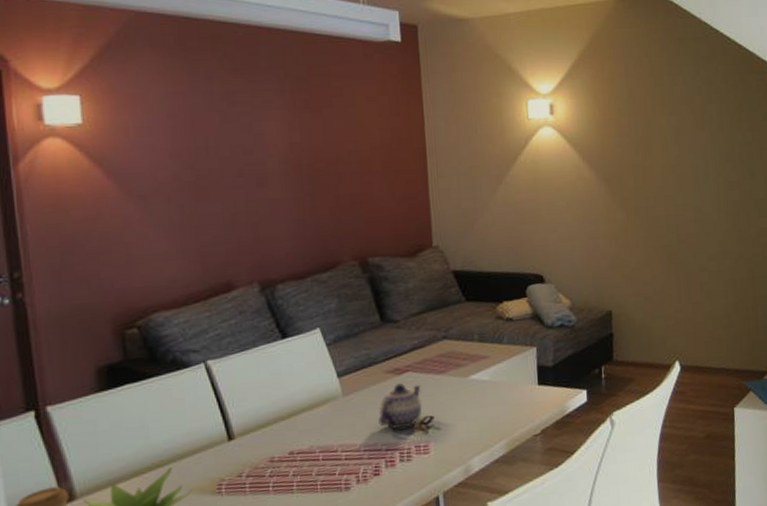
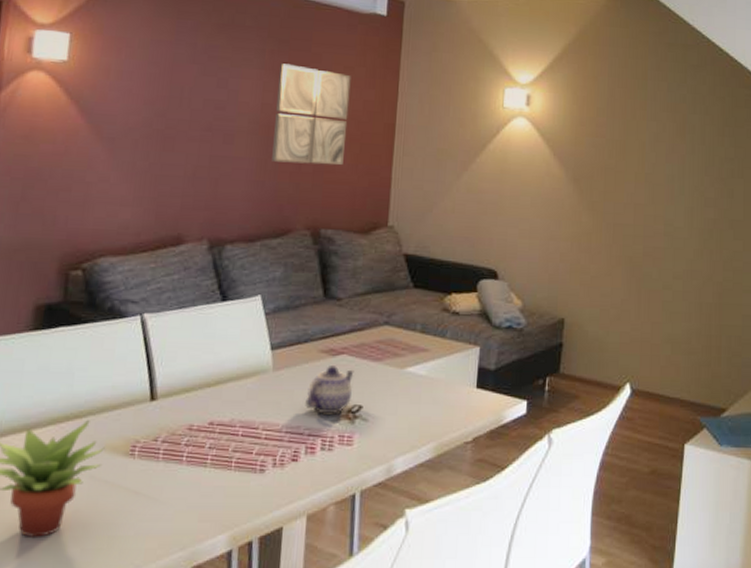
wall art: none [302,101,380,199] -> present [272,63,351,165]

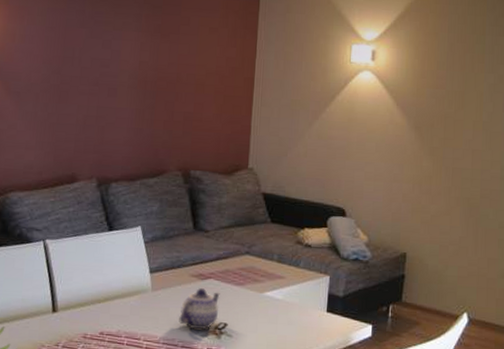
wall art: present [272,63,351,165] -> none [149,26,215,115]

